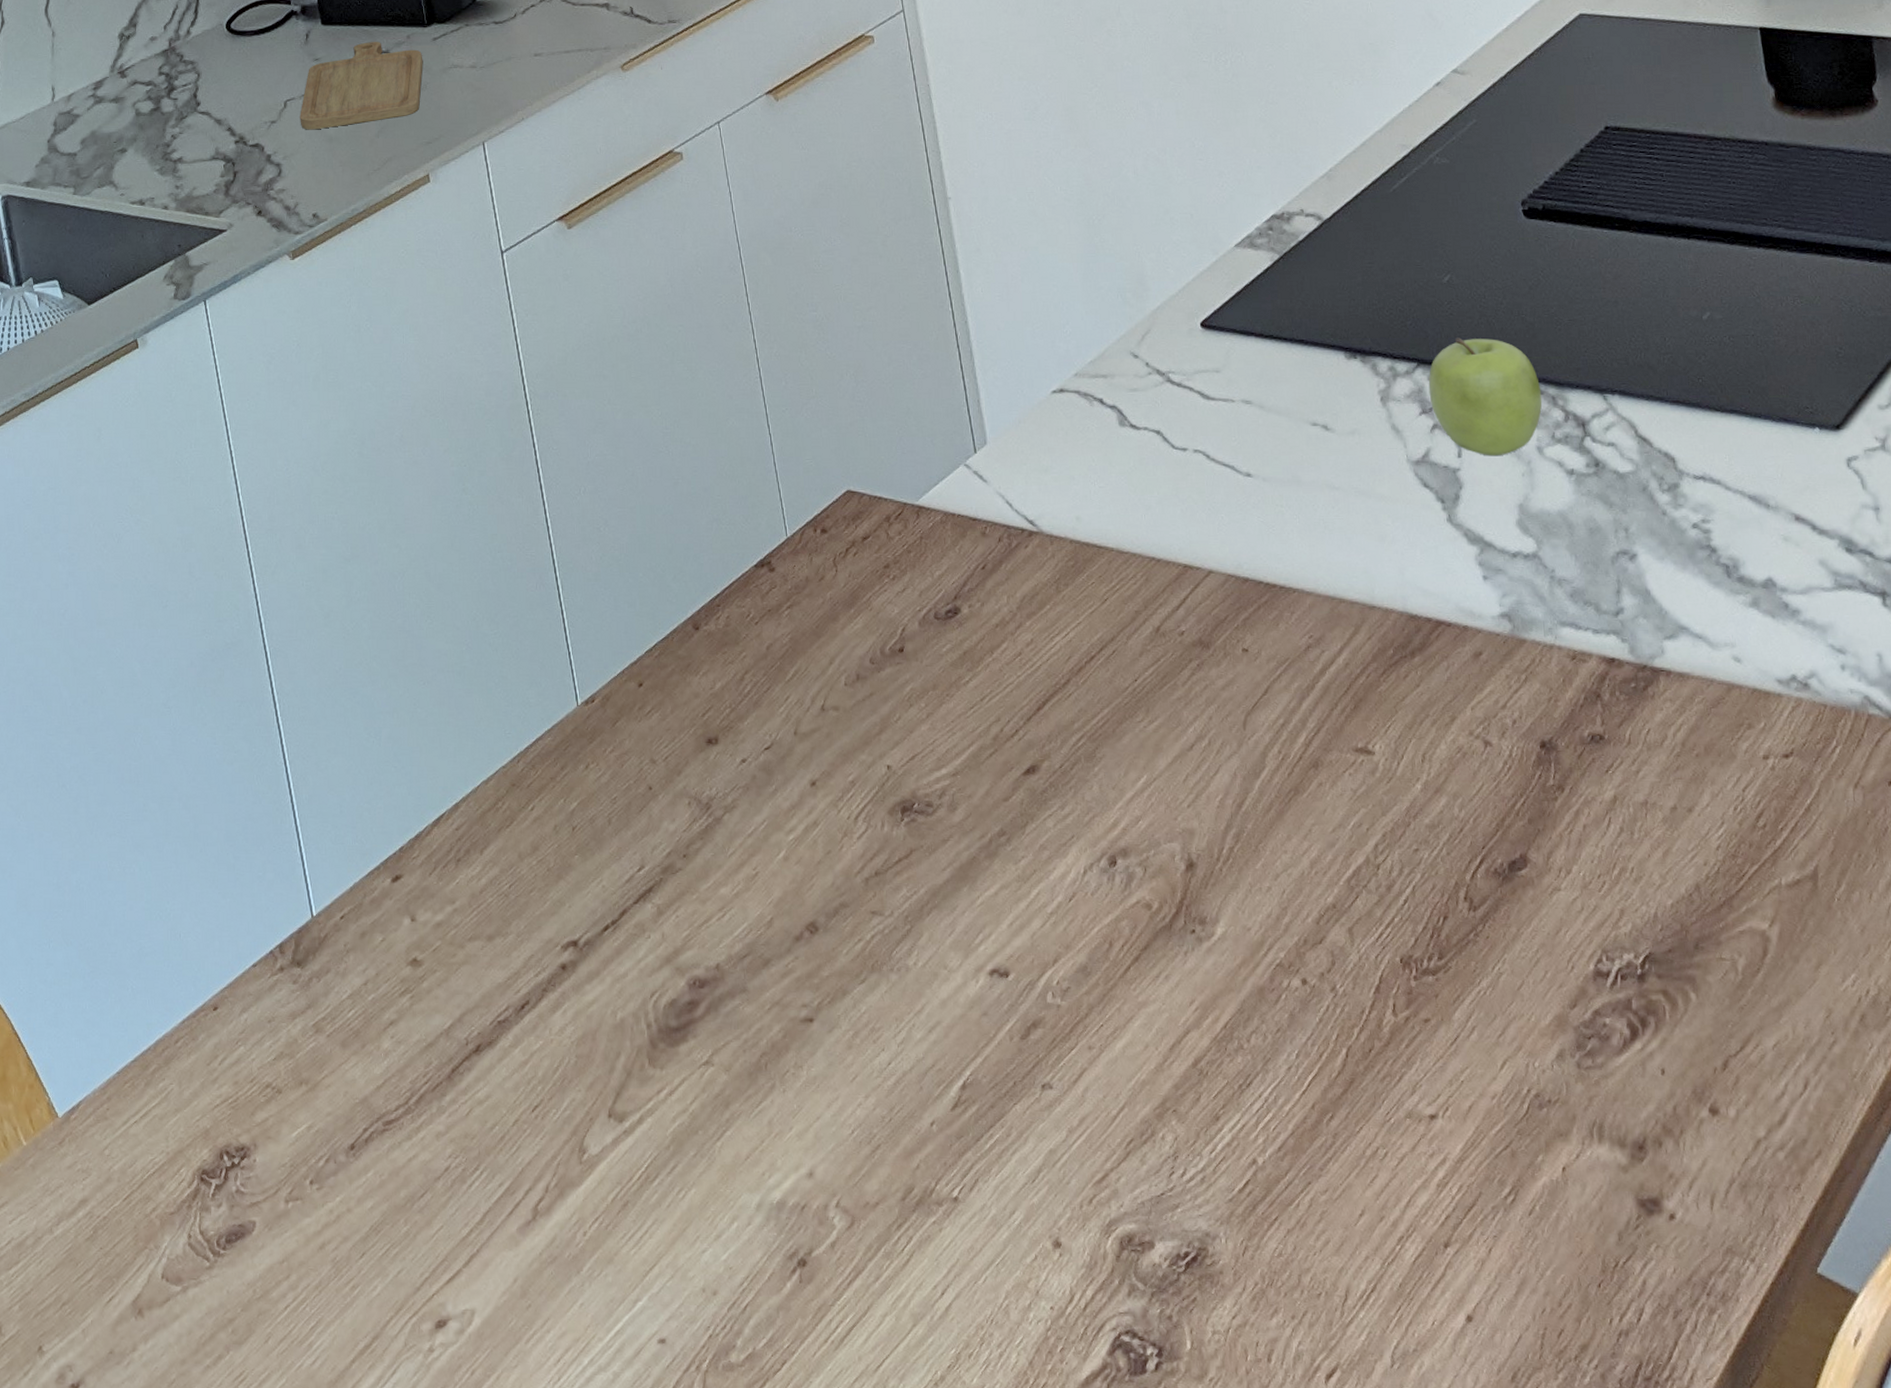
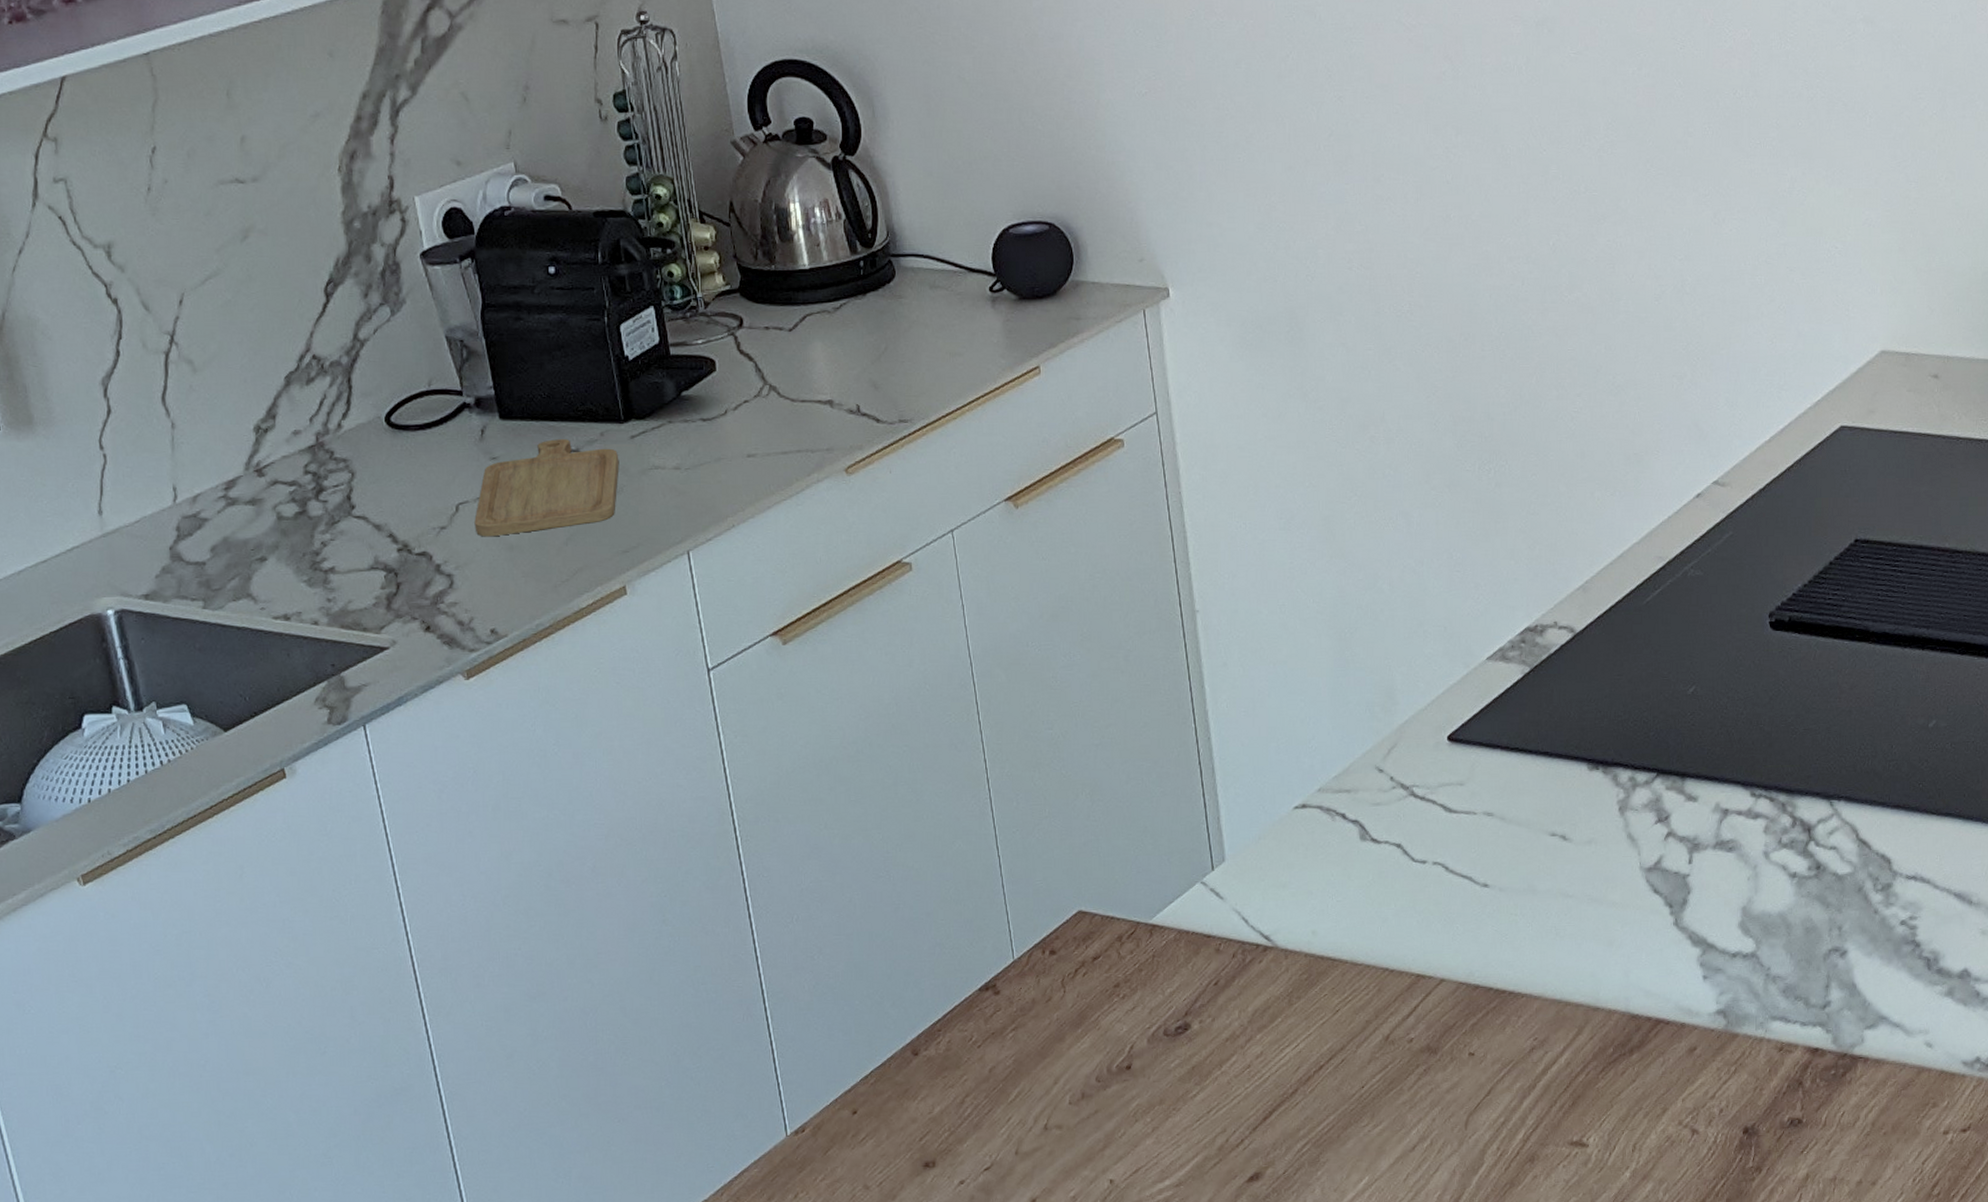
fruit: present [1428,338,1543,456] -> none [1666,748,1773,862]

